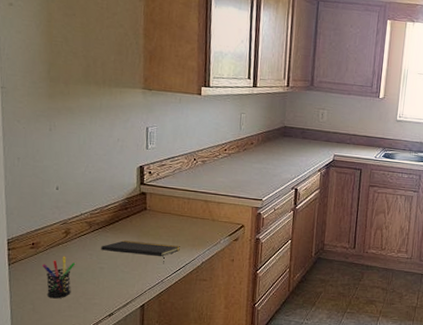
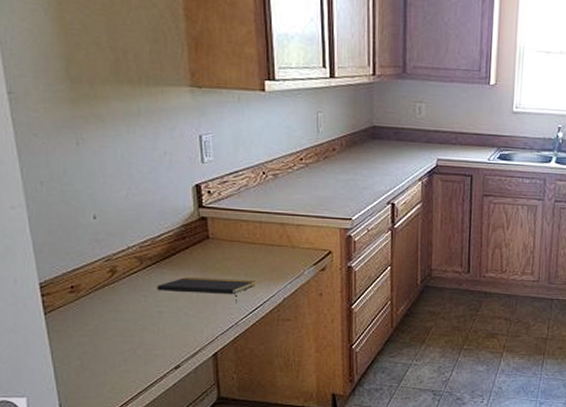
pen holder: present [42,256,76,299] -> none [87,300,128,352]

